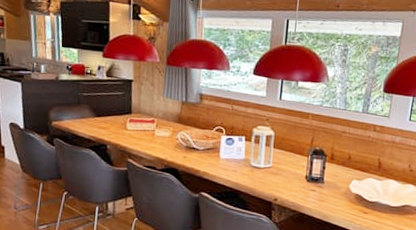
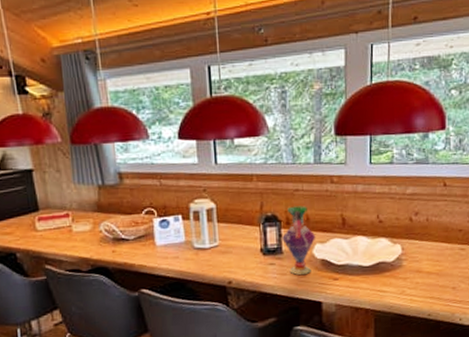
vase: none [325,145,354,204] -> present [282,205,316,275]

